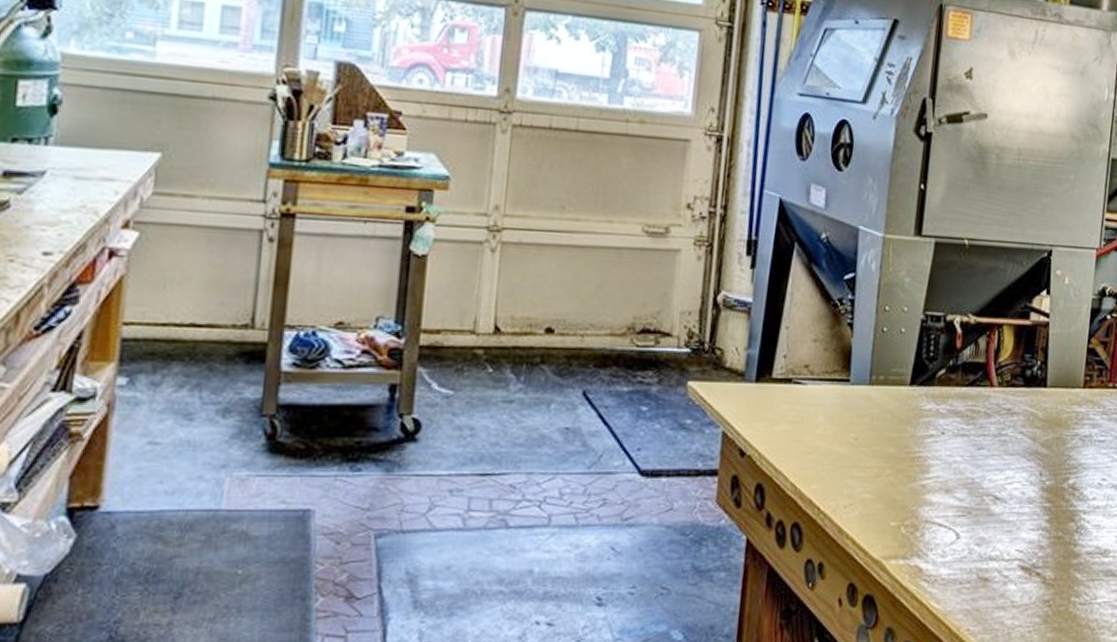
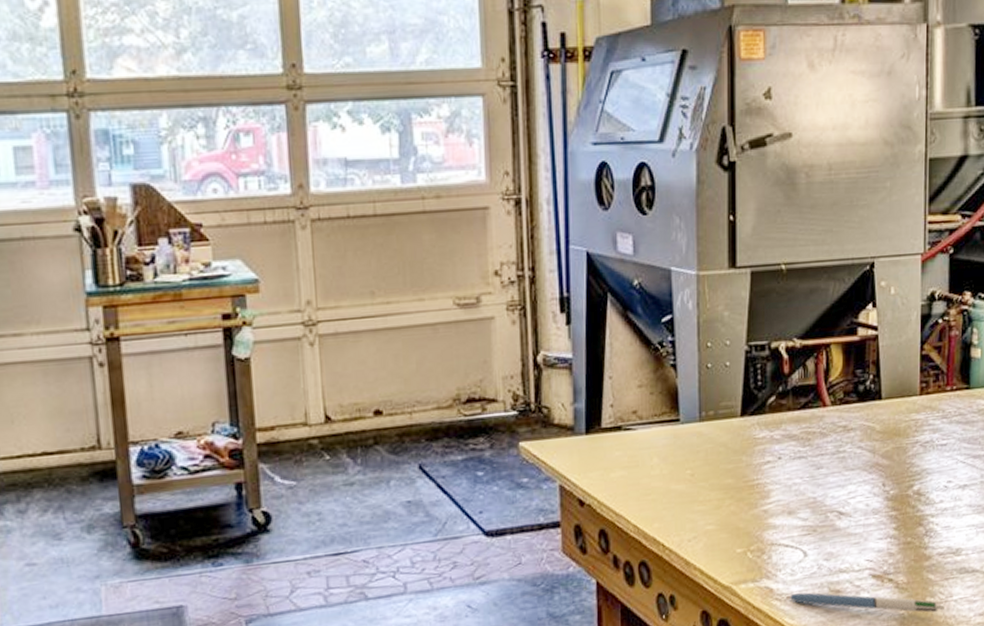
pen: none [934,575,1088,614] -> present [786,592,944,613]

